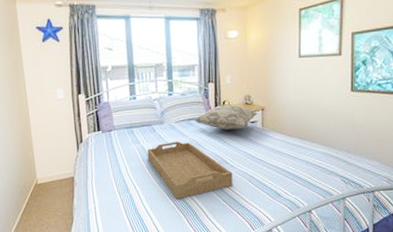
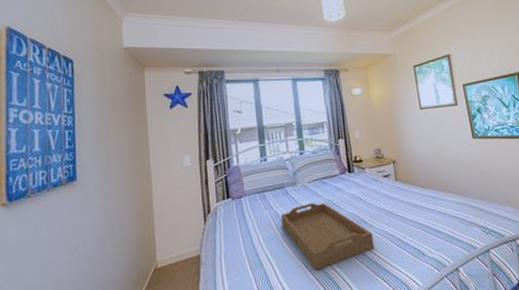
decorative pillow: present [195,104,258,130] -> none [328,159,390,187]

